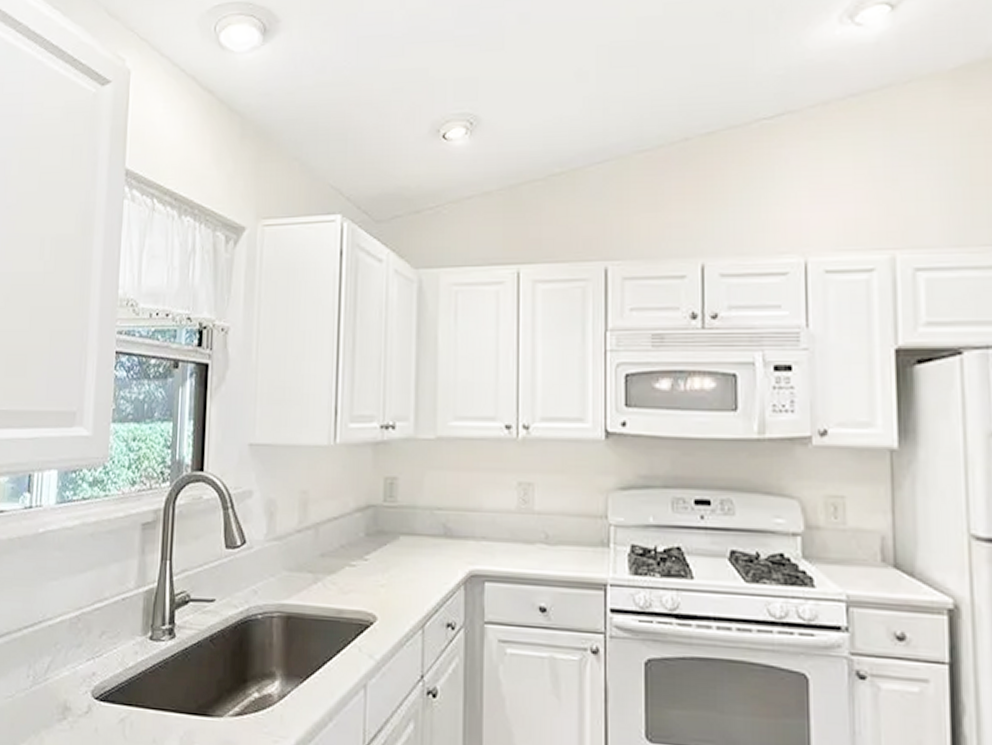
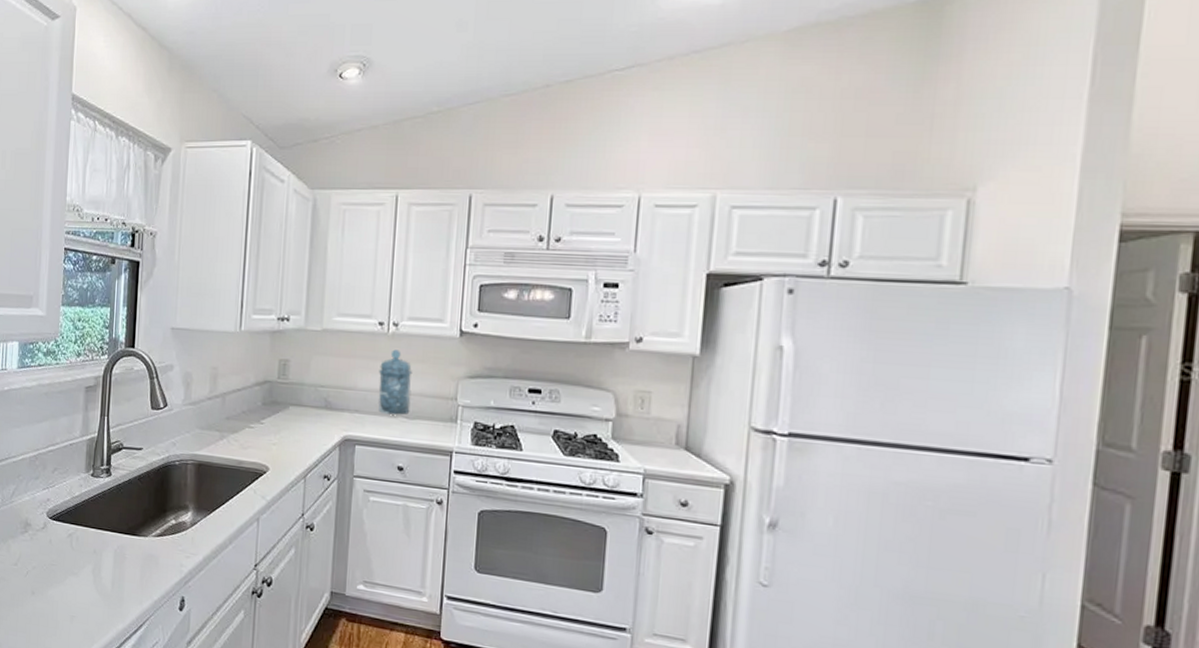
canister: none [508,458,551,541] -> present [378,349,413,415]

